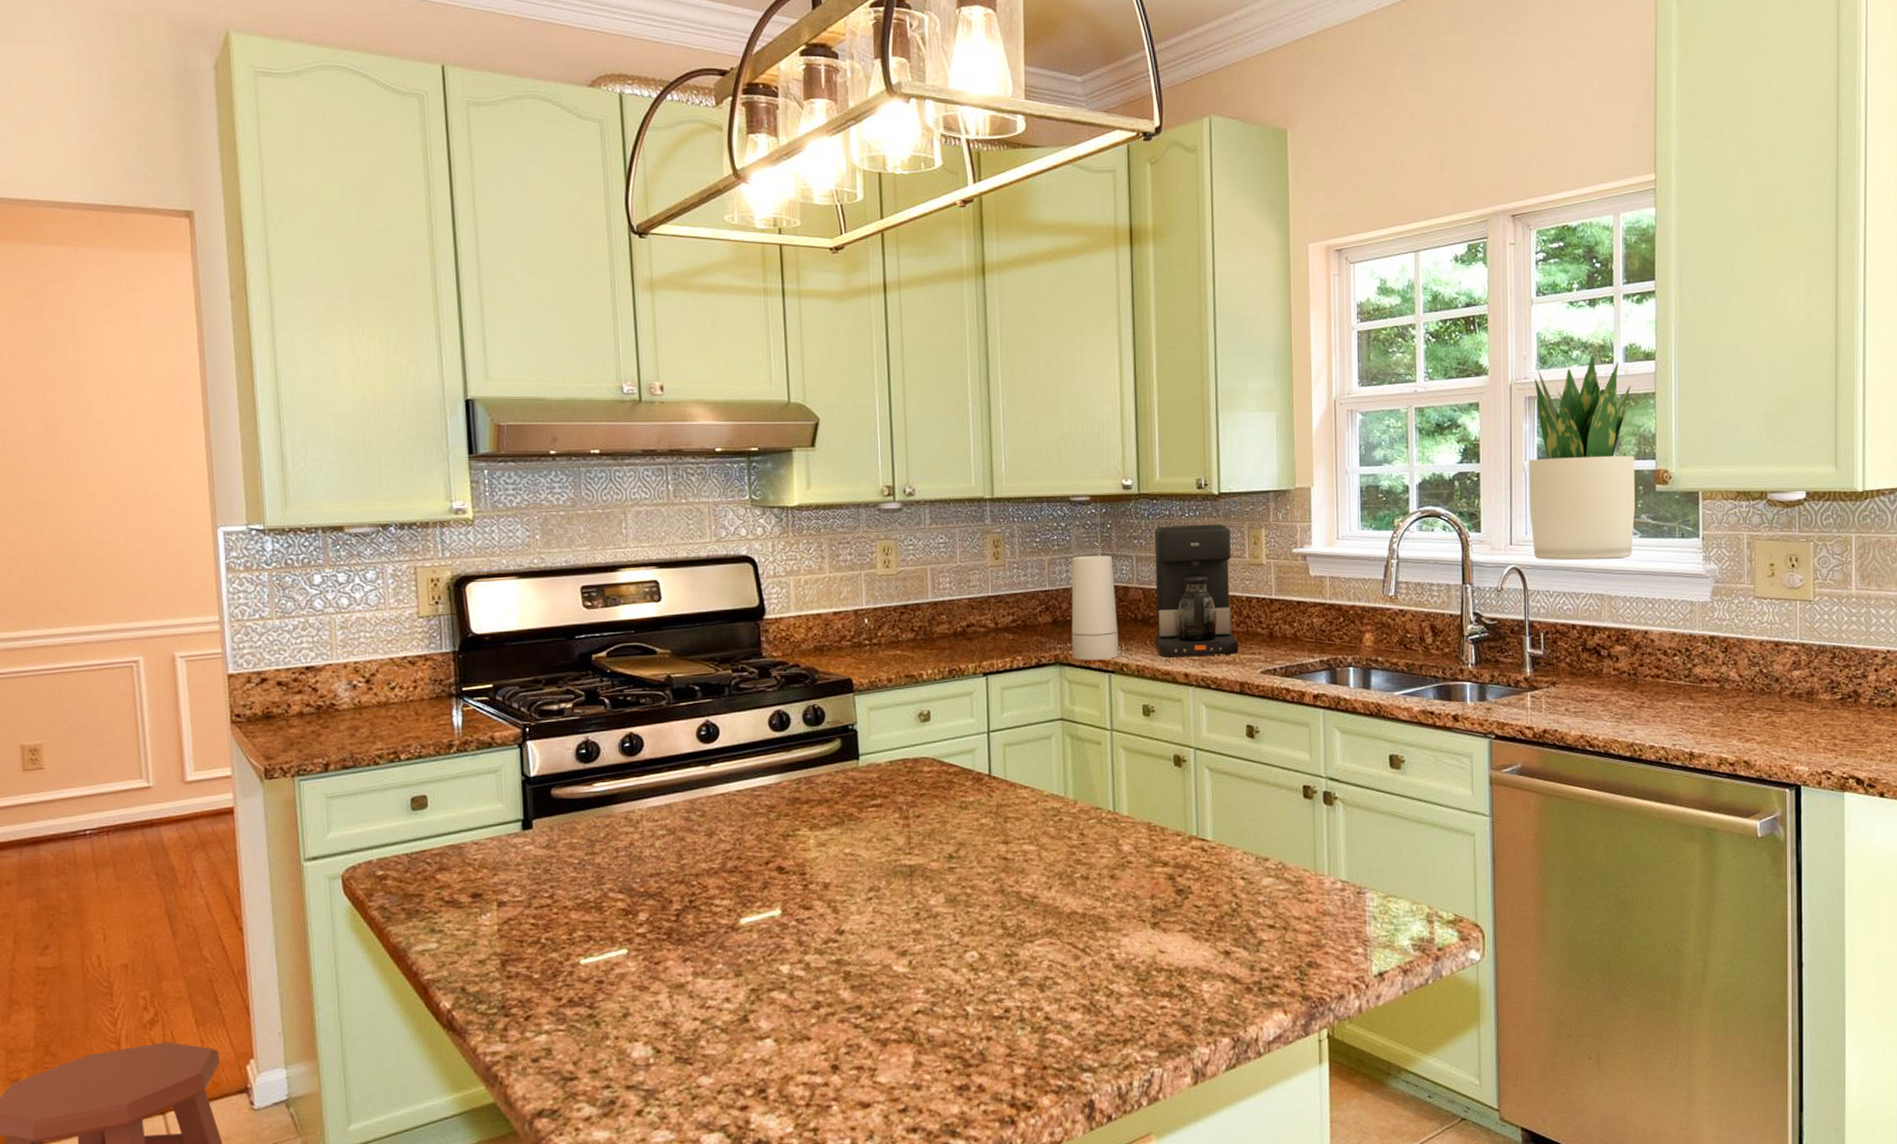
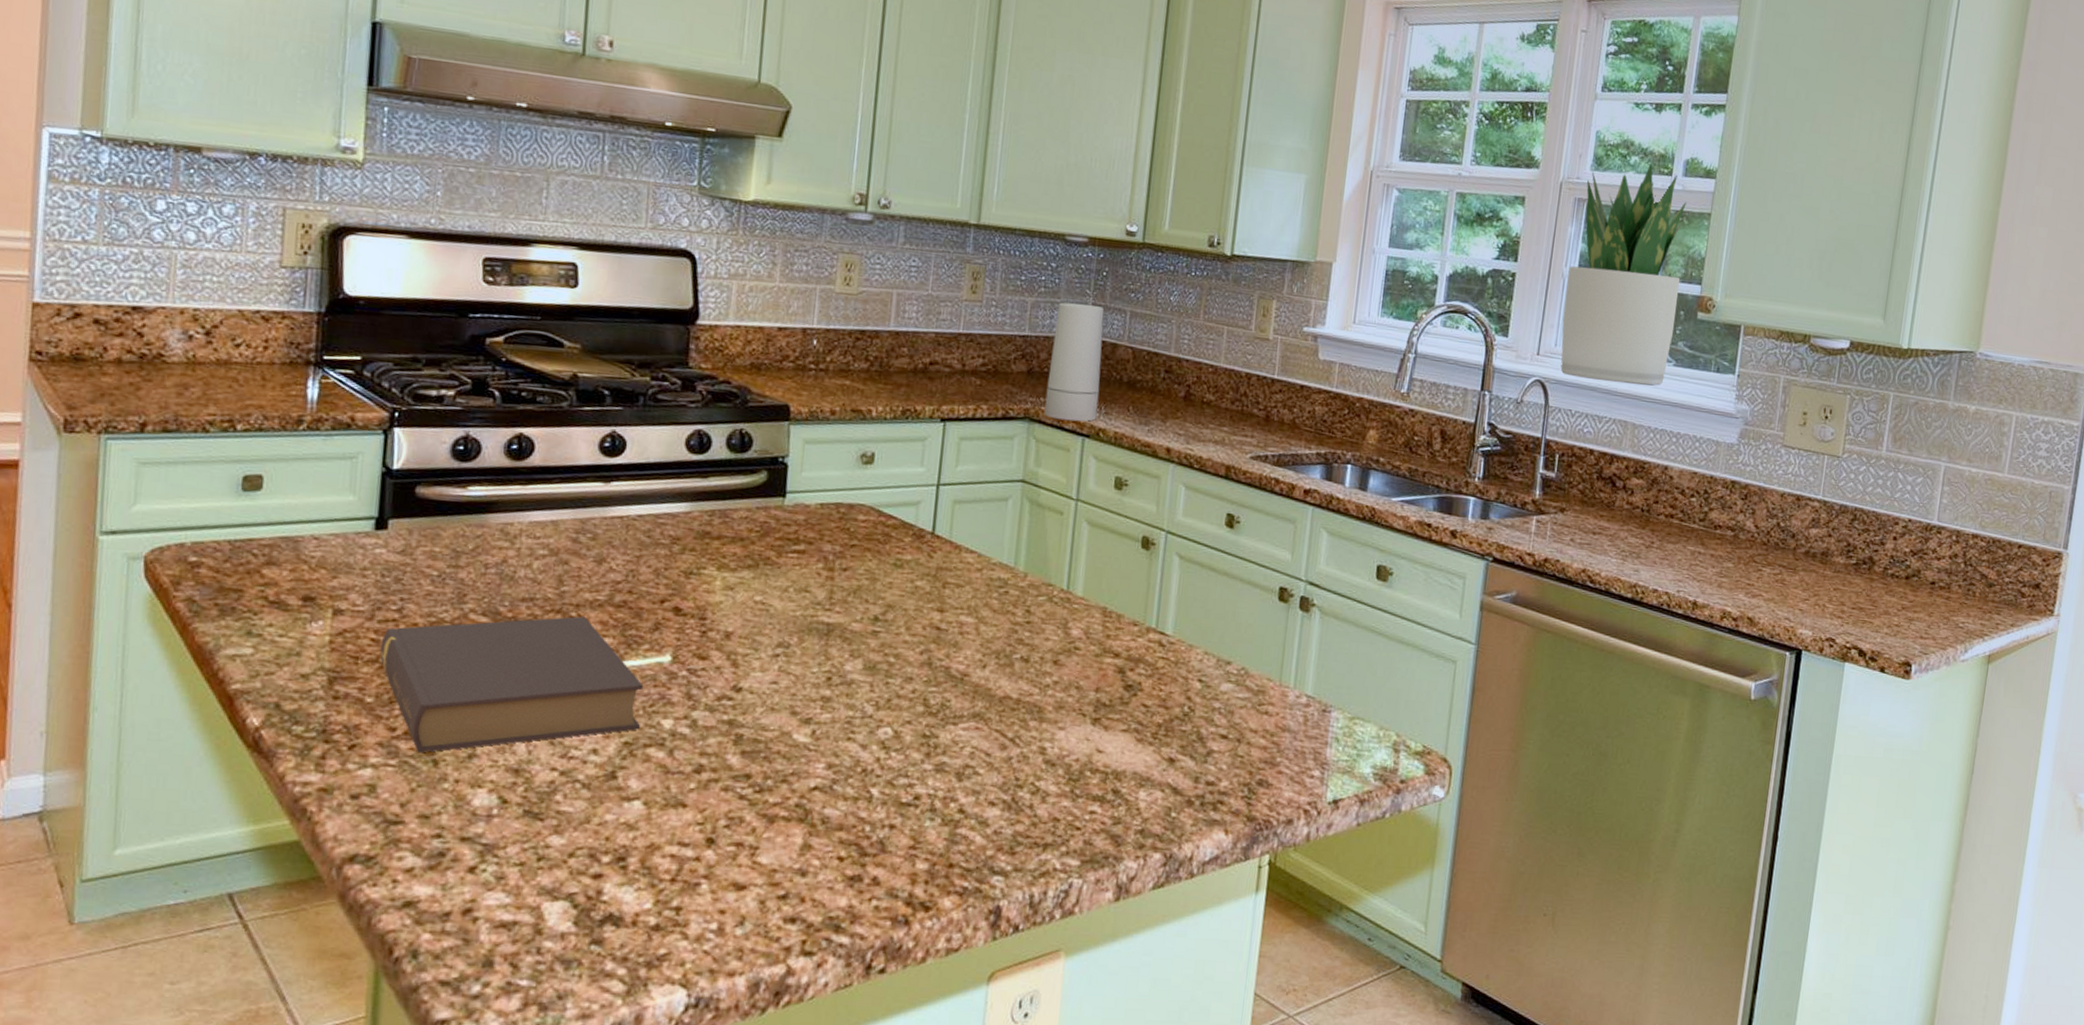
book: none [539,883,762,1017] -> present [379,616,644,753]
coffee maker: present [1154,524,1239,658] -> none [1138,282,1239,434]

